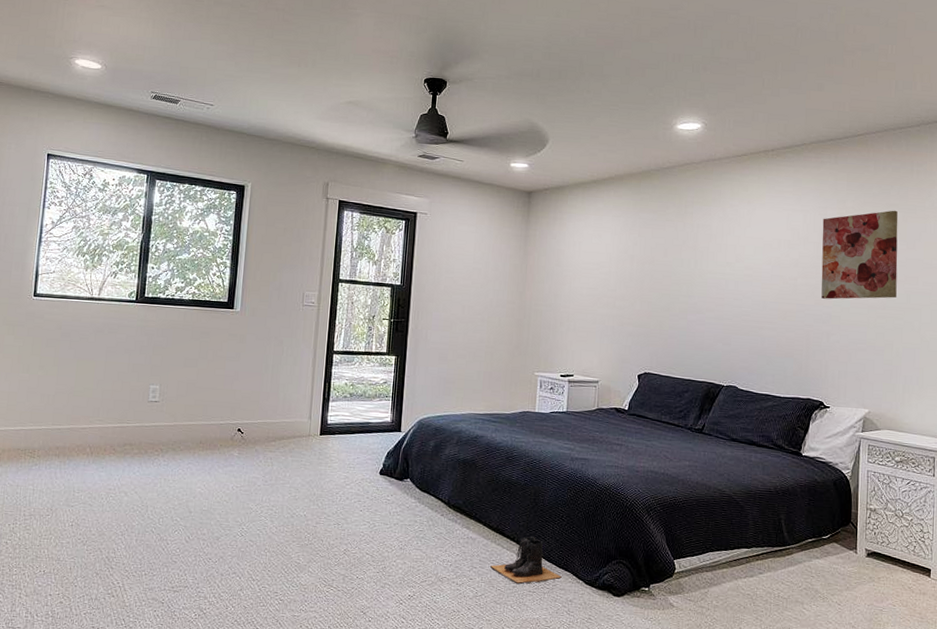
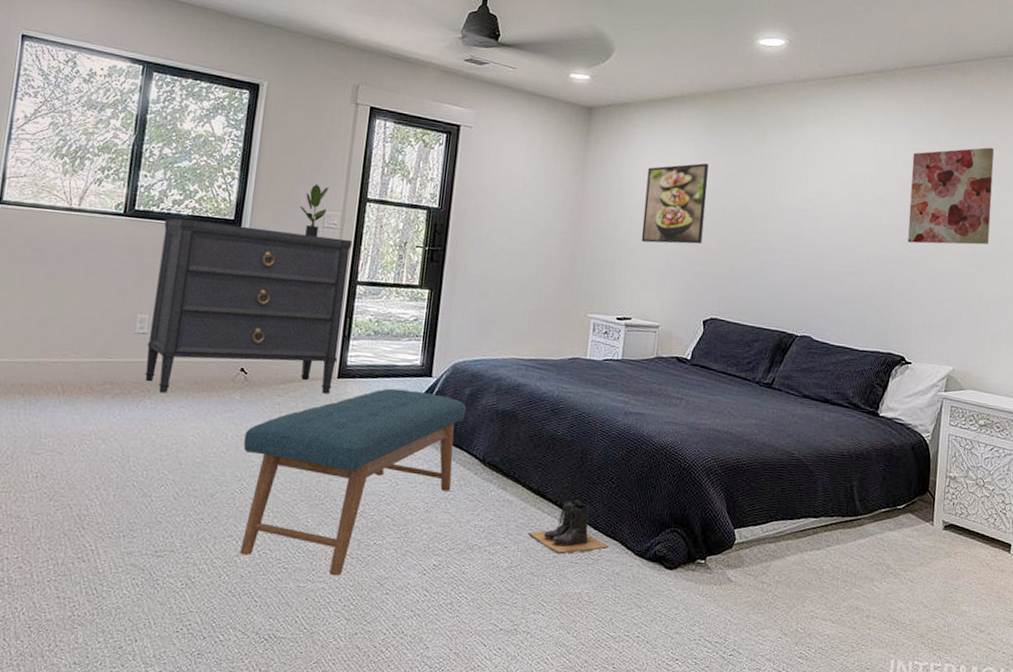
dresser: none [158,303,328,452] -> present [145,218,352,394]
bench: none [242,442,432,607] -> present [240,388,467,577]
potted plant: none [282,268,307,314] -> present [299,183,329,237]
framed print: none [579,235,637,308] -> present [641,163,709,244]

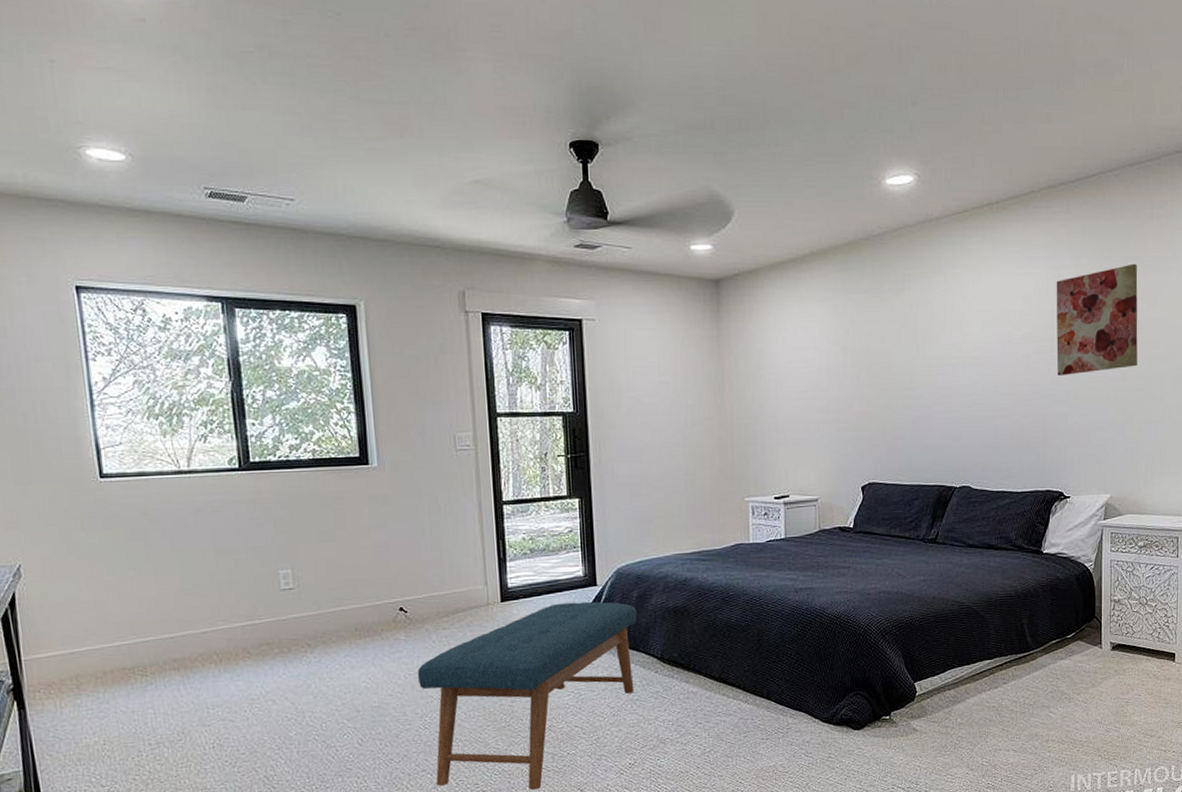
dresser: present [145,218,352,394] -> none [285,459,498,645]
potted plant: present [299,183,329,237] -> none [426,405,456,462]
boots: present [528,500,609,555] -> none [717,681,796,734]
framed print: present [641,163,709,244] -> none [787,322,851,415]

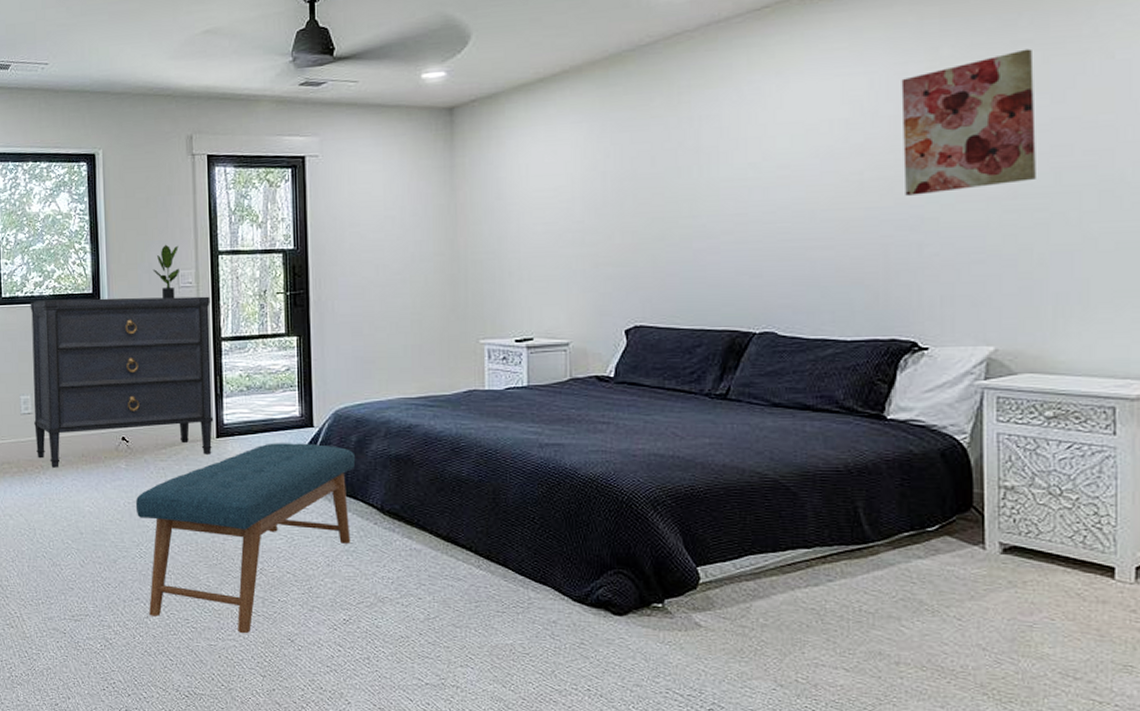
dresser: none [285,459,498,645] -> present [30,296,214,468]
potted plant: none [426,405,456,462] -> present [152,244,179,299]

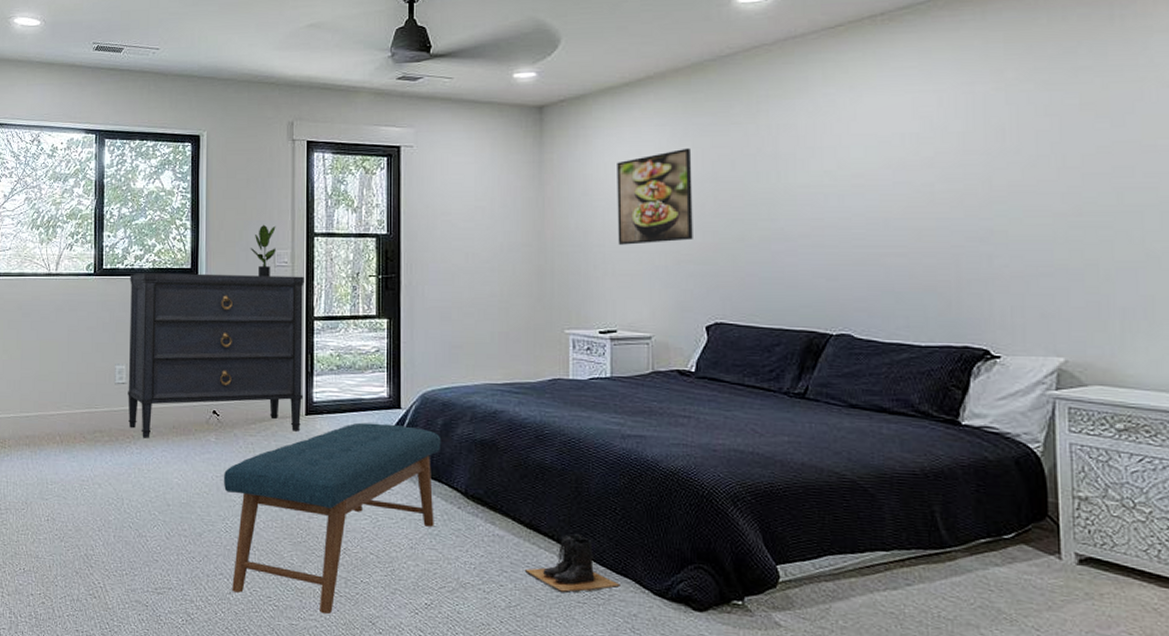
boots: none [443,545,540,604] -> present [525,534,620,594]
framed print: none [532,144,611,250] -> present [617,147,693,245]
wall art: present [901,48,1036,196] -> none [968,75,1099,208]

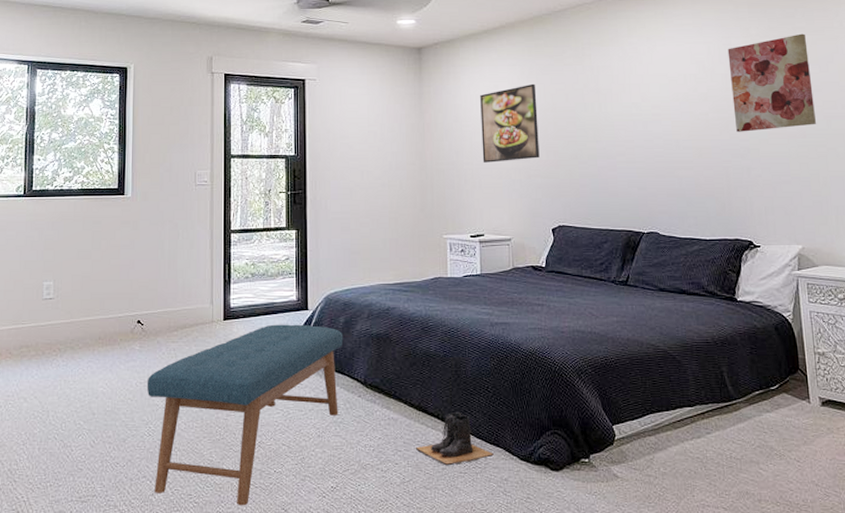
dresser: present [128,273,304,438] -> none [55,193,222,350]
potted plant: present [250,224,276,277] -> none [173,147,197,195]
wall art: none [968,75,1099,208] -> present [727,33,816,132]

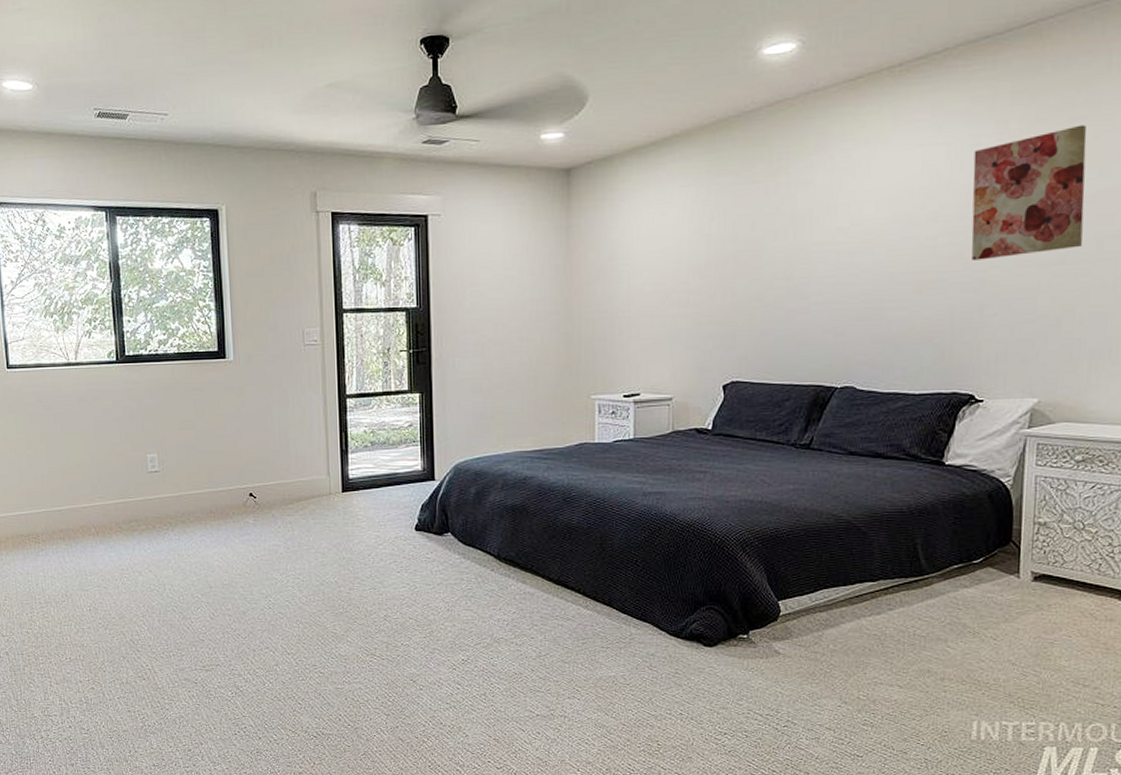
bench: present [146,324,344,506] -> none [263,495,475,677]
boots: present [416,412,494,466] -> none [554,587,640,641]
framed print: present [480,83,540,163] -> none [642,208,714,309]

